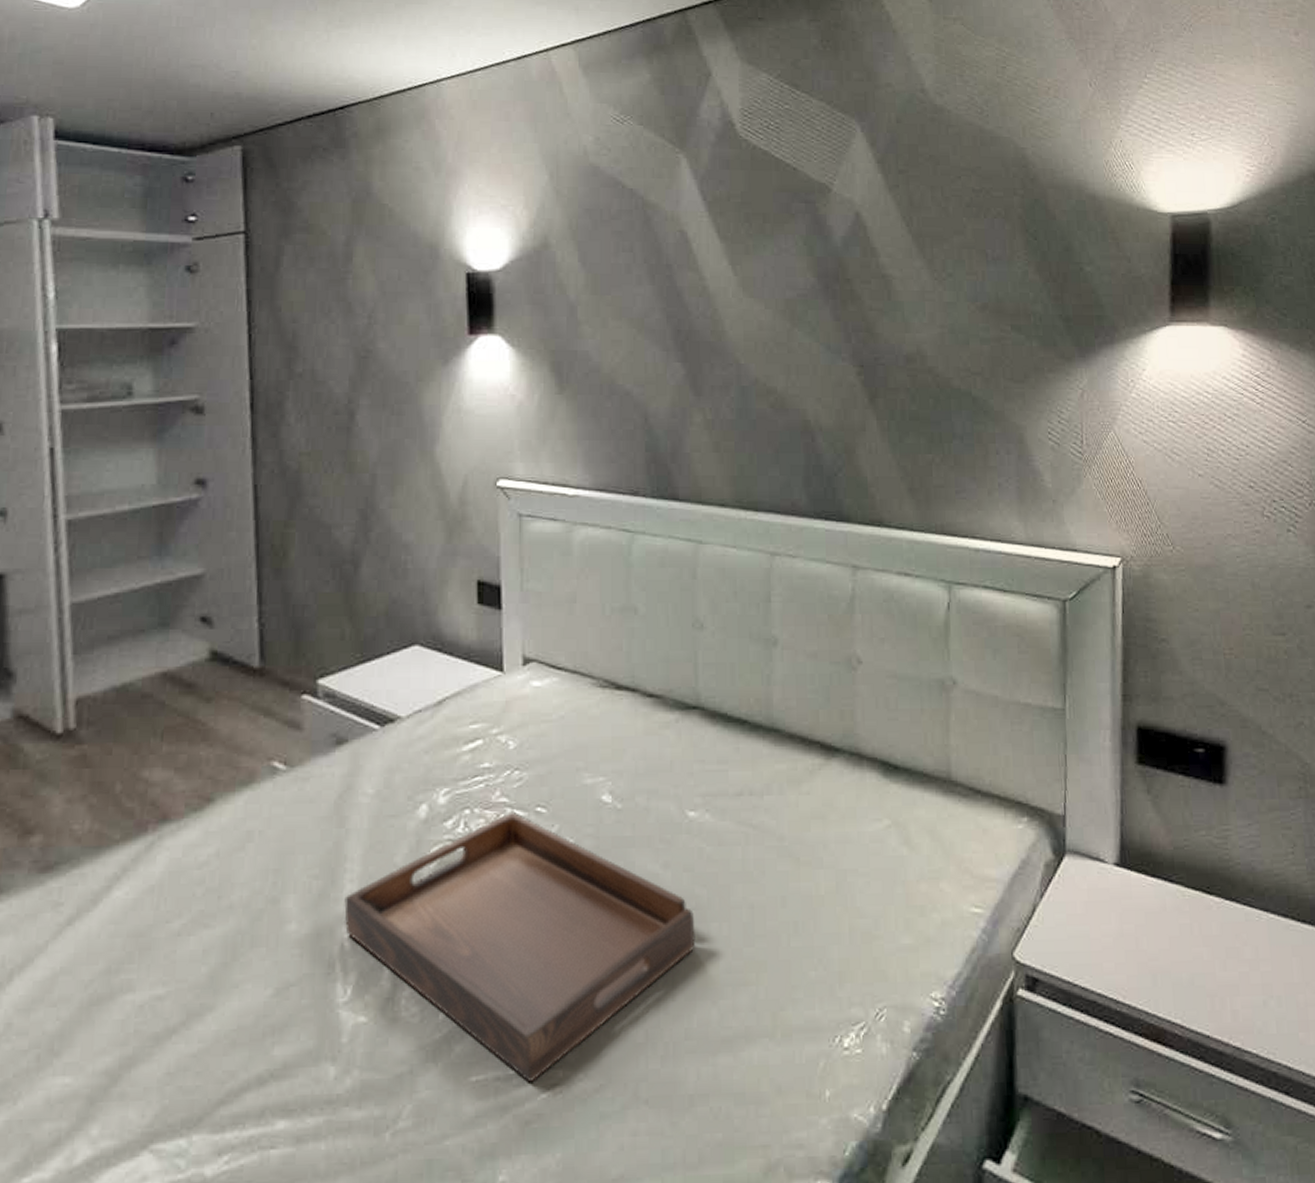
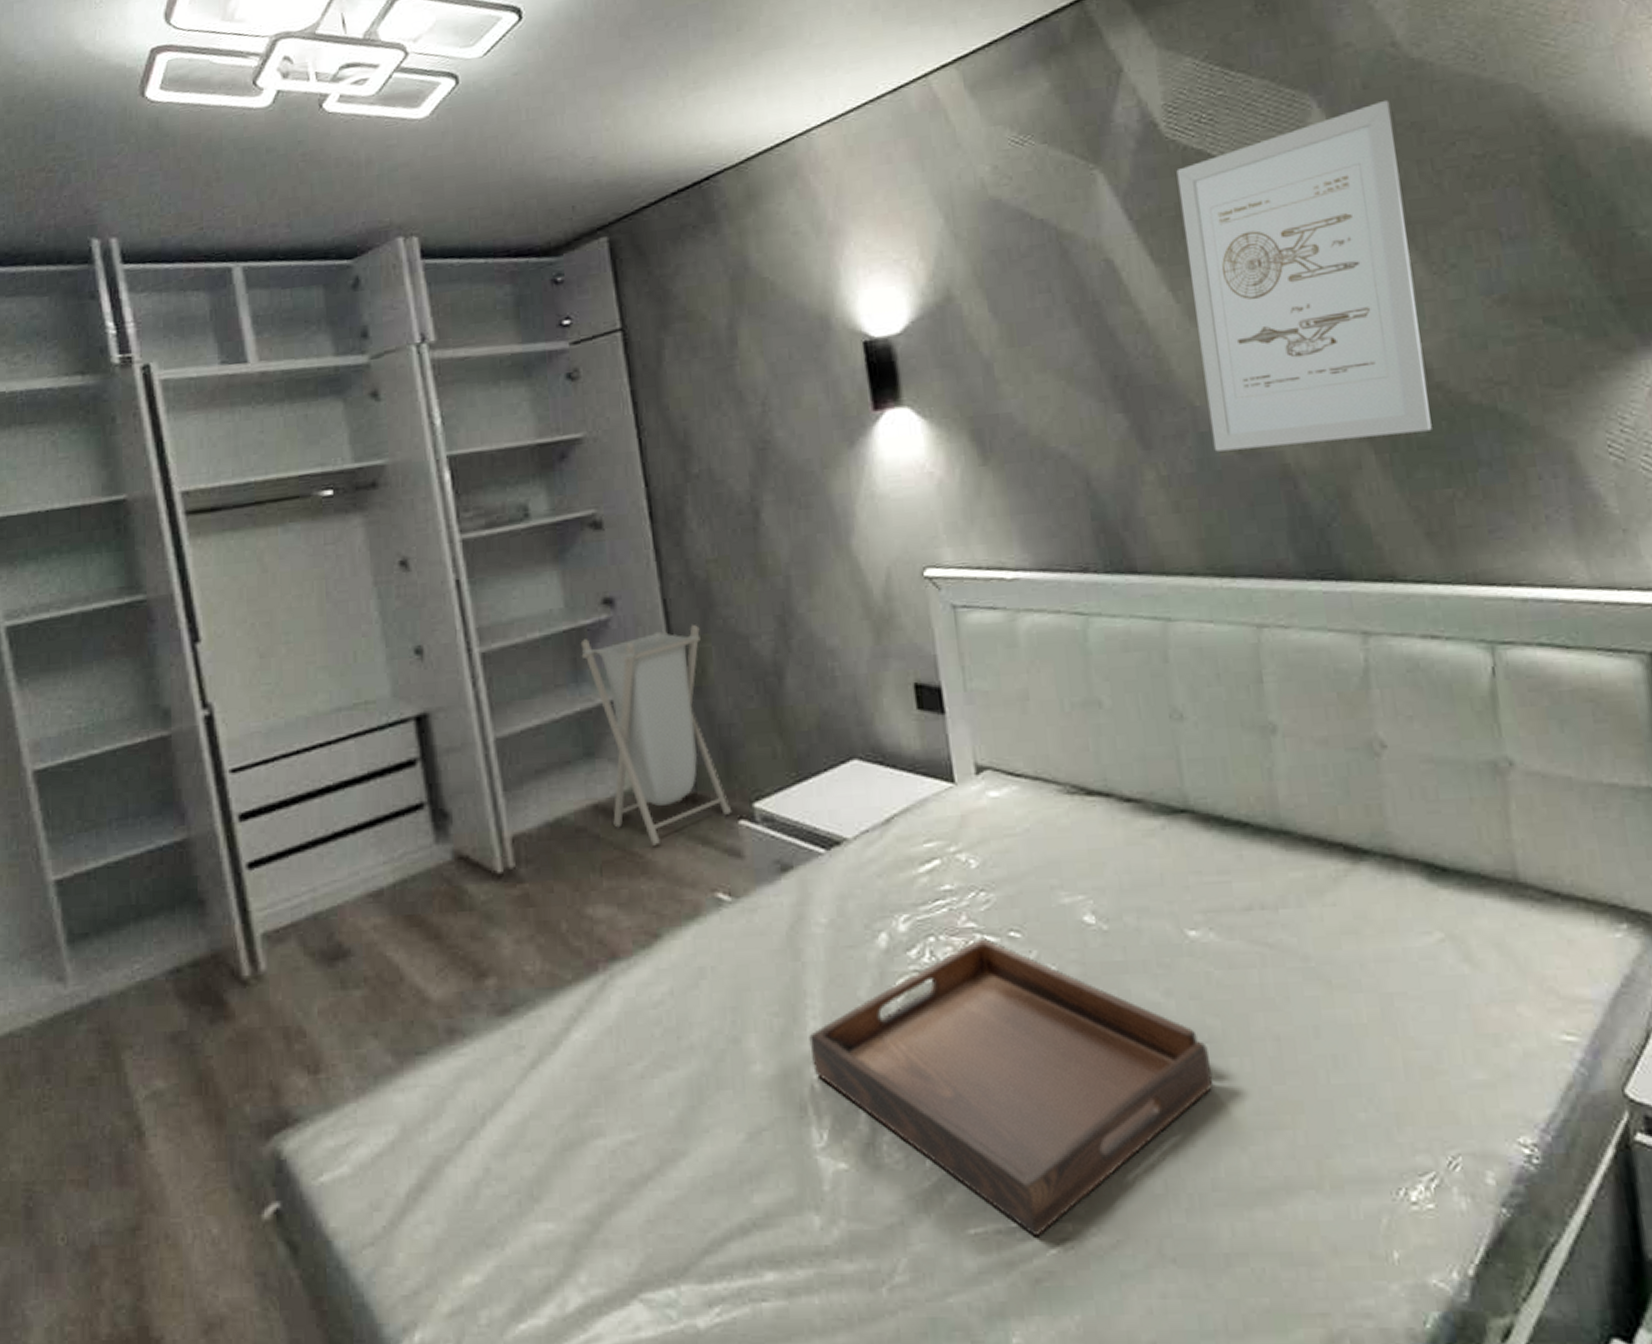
laundry hamper: none [168,510,297,715] -> present [580,624,733,846]
wall art: none [745,134,922,406] -> present [1176,99,1432,452]

